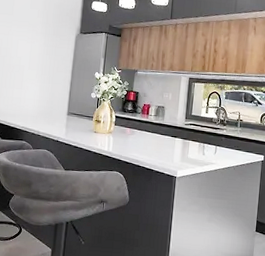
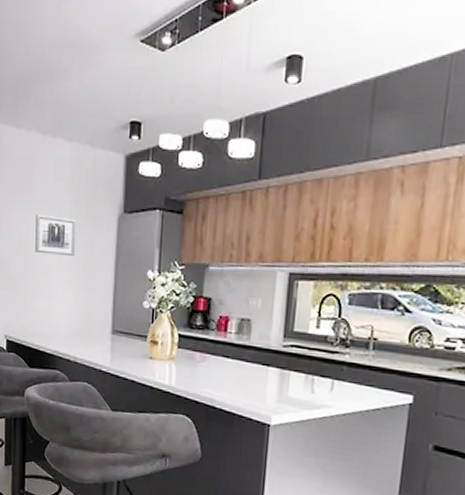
wall art: none [12,30,45,60] -> present [35,214,76,256]

